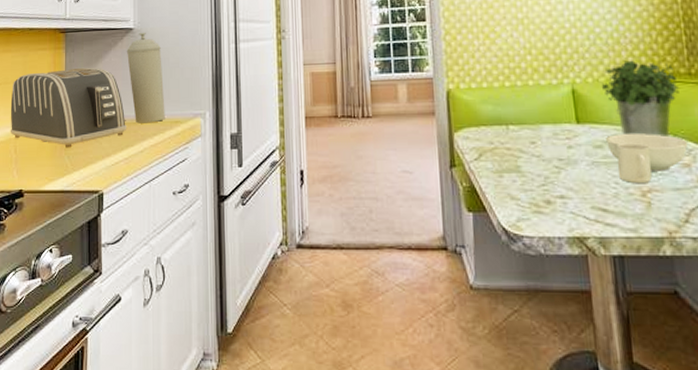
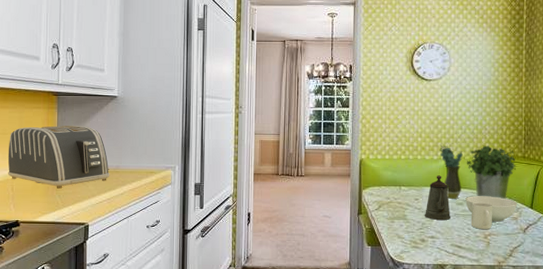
canister: present [127,32,165,124] -> none [111,100,142,172]
coffee pot: none [547,107,586,171] -> present [425,175,450,220]
vase: none [559,63,599,140] -> present [439,145,463,199]

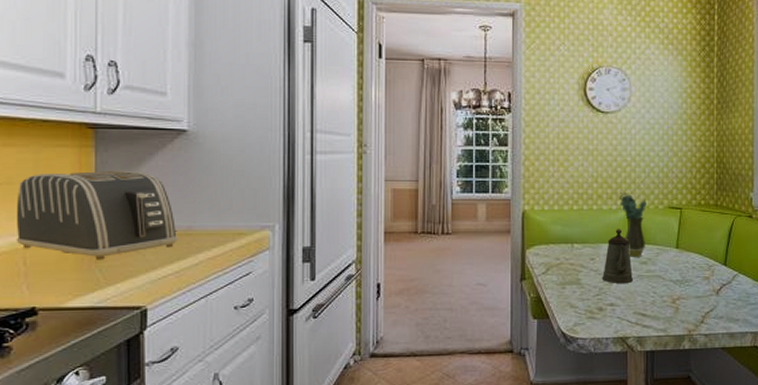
bowl: present [465,196,518,222] -> none [650,253,710,283]
potted plant: present [466,145,516,200] -> none [650,192,707,256]
mug: present [471,202,493,230] -> none [656,260,682,293]

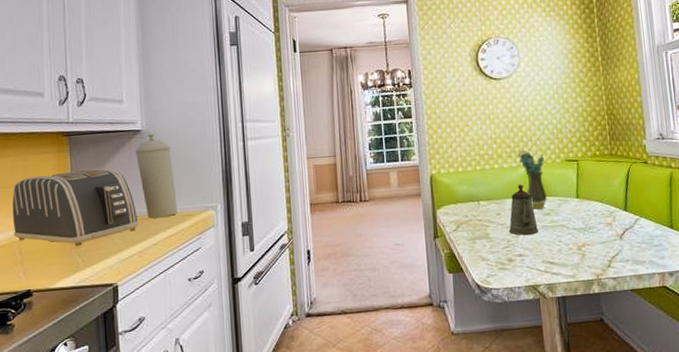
canister: none [179,135,226,235] -> present [136,133,178,219]

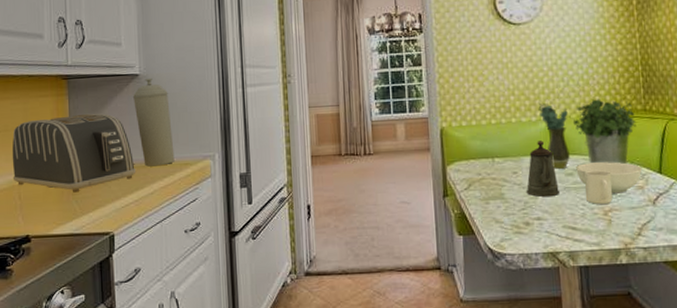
potted plant: none [548,145,604,204] -> present [572,99,636,165]
bowl: none [552,201,610,230] -> present [576,162,643,194]
mug: none [560,209,585,241] -> present [584,170,613,205]

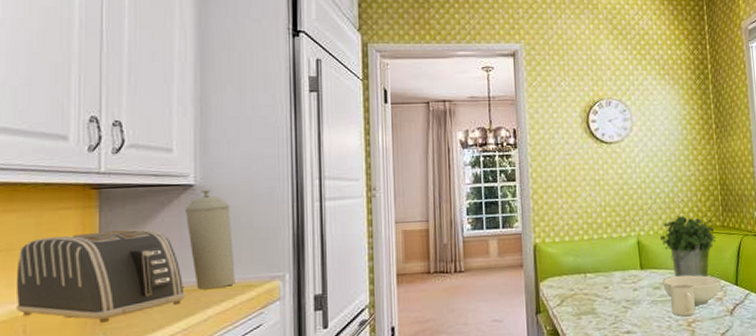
coffee pot: present [526,140,559,197] -> none [617,256,647,311]
vase: present [538,102,570,169] -> none [628,219,657,283]

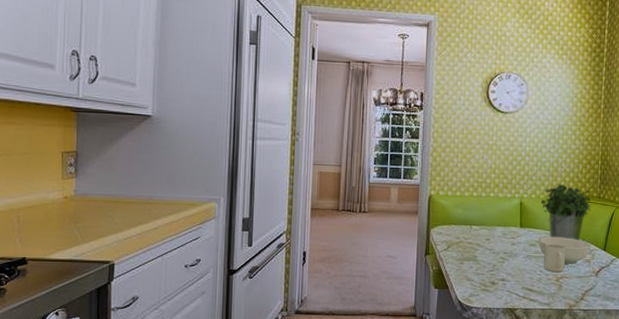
toaster: present [15,229,185,323] -> none [12,147,140,221]
canister: present [186,189,235,290] -> none [144,120,181,204]

